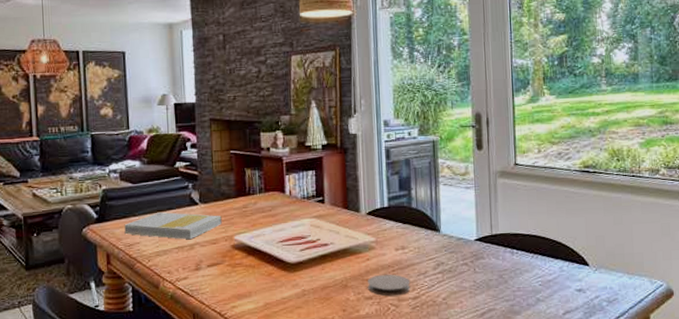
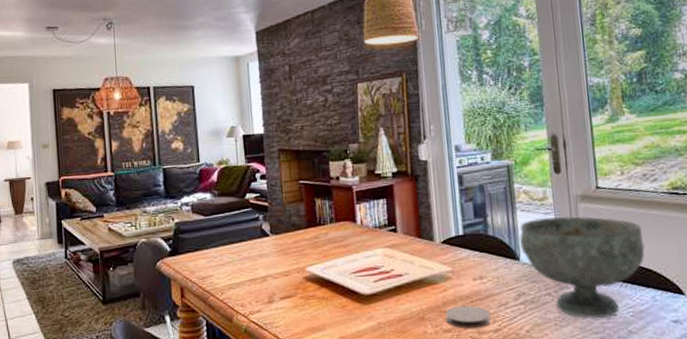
book: present [124,212,222,240] -> none [197,244,294,272]
decorative bowl: none [441,190,556,288] -> present [519,216,645,319]

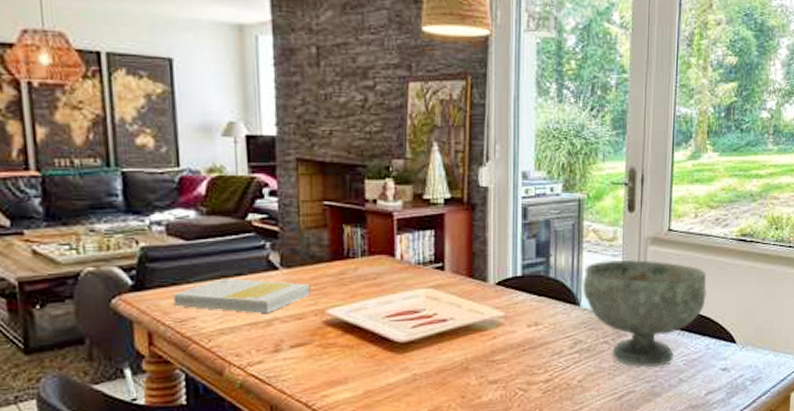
book: none [197,244,294,272] -> present [173,278,311,314]
coaster: present [445,305,492,329] -> none [493,354,543,380]

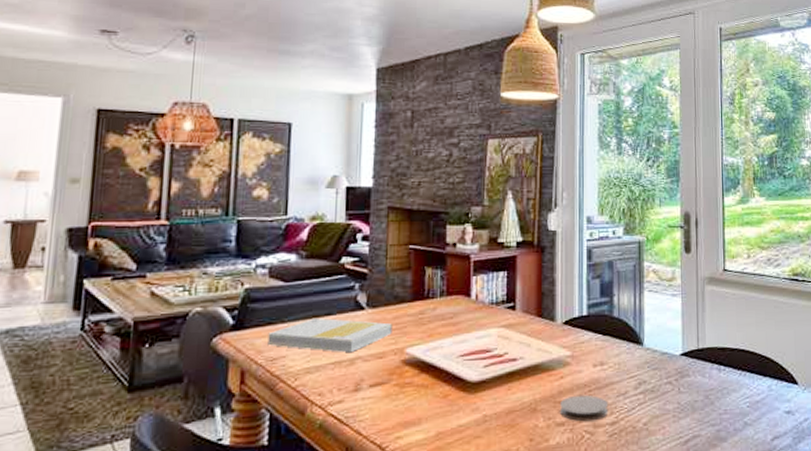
coaster: none [493,354,543,380] -> present [560,394,609,422]
decorative bowl: present [582,259,707,368] -> none [644,298,764,410]

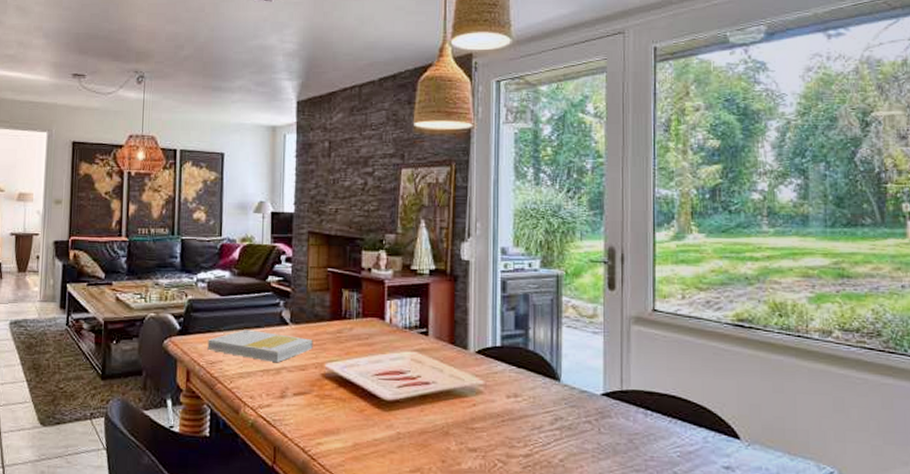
coaster: present [560,394,609,422] -> none [472,423,522,451]

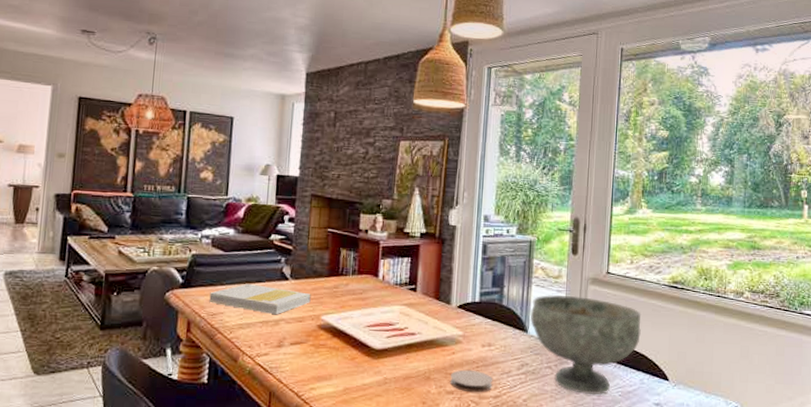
coaster: none [472,423,522,451] -> present [450,369,493,393]
decorative bowl: none [562,337,700,455] -> present [529,295,642,395]

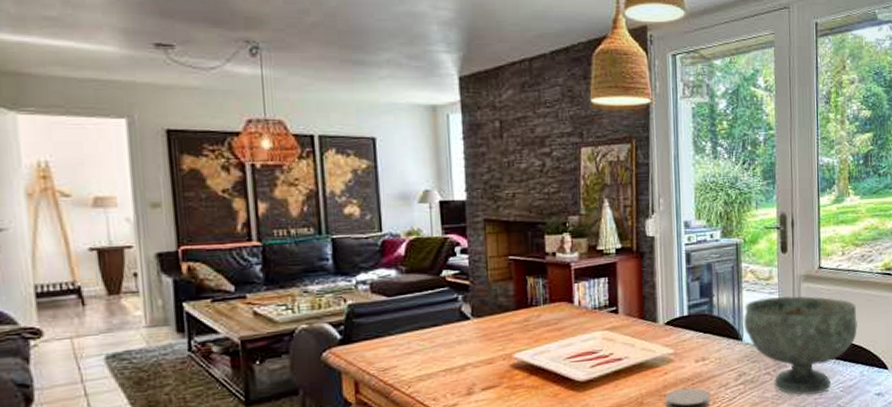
book: present [209,283,311,315] -> none [377,329,499,361]

